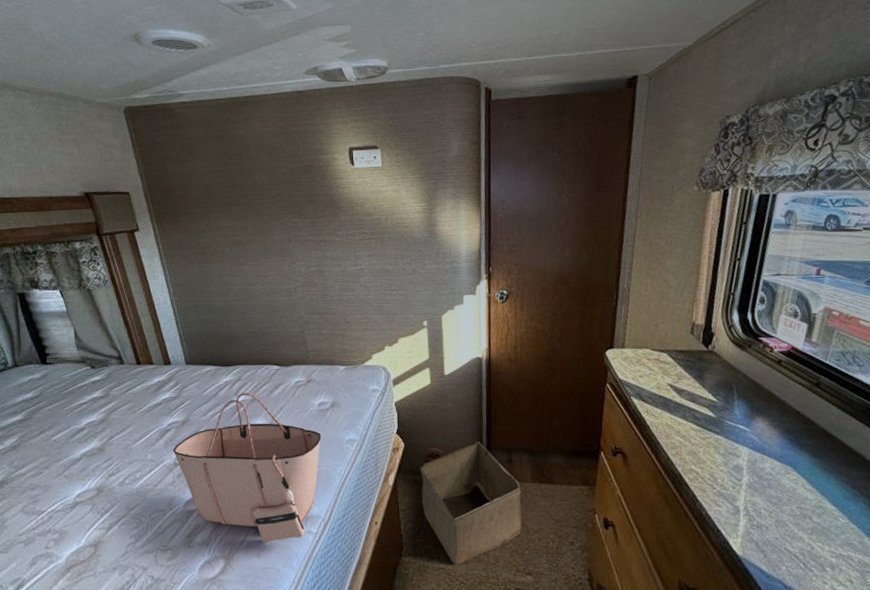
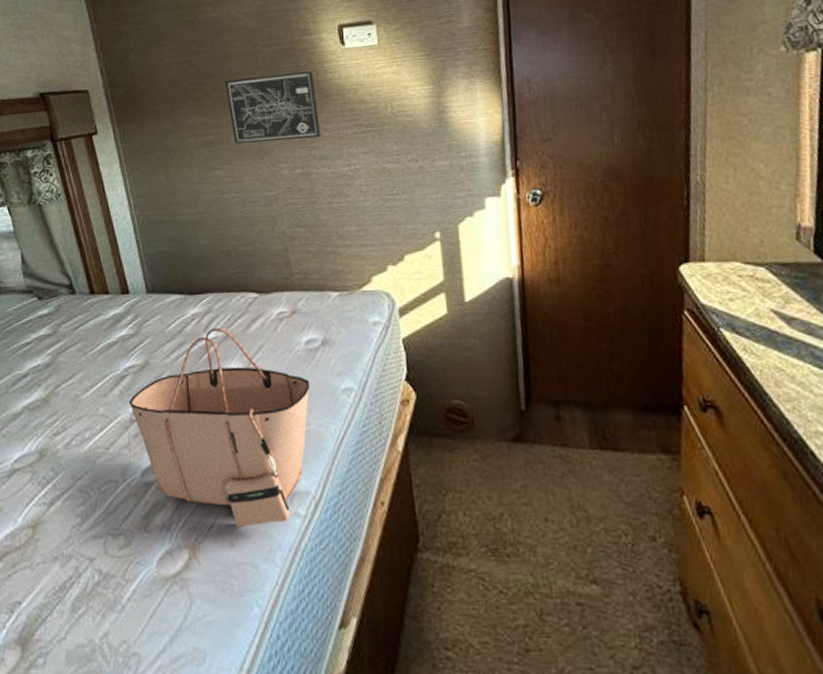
wall art: none [251,186,333,244] -> present [224,71,321,144]
storage bin: present [420,442,522,565] -> none [438,392,580,566]

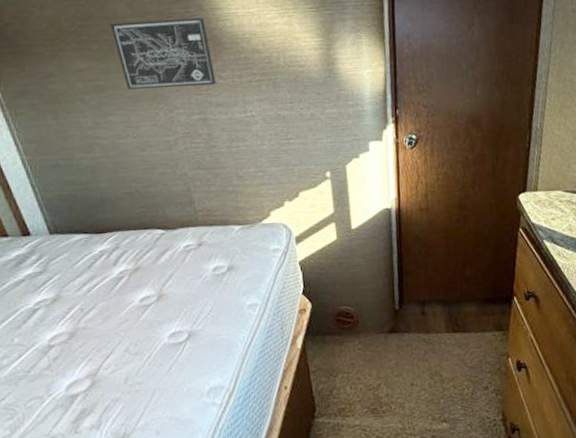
tote bag: present [129,328,309,529] -> none [44,261,219,420]

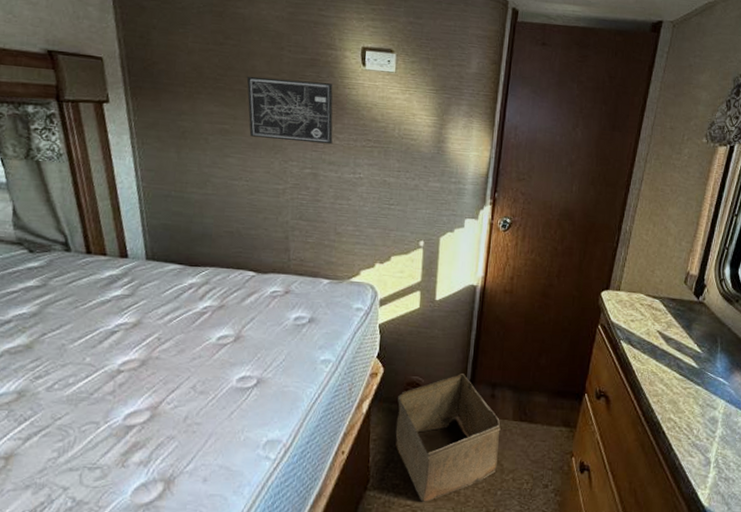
storage bin: none [330,296,437,420] -> present [395,374,501,502]

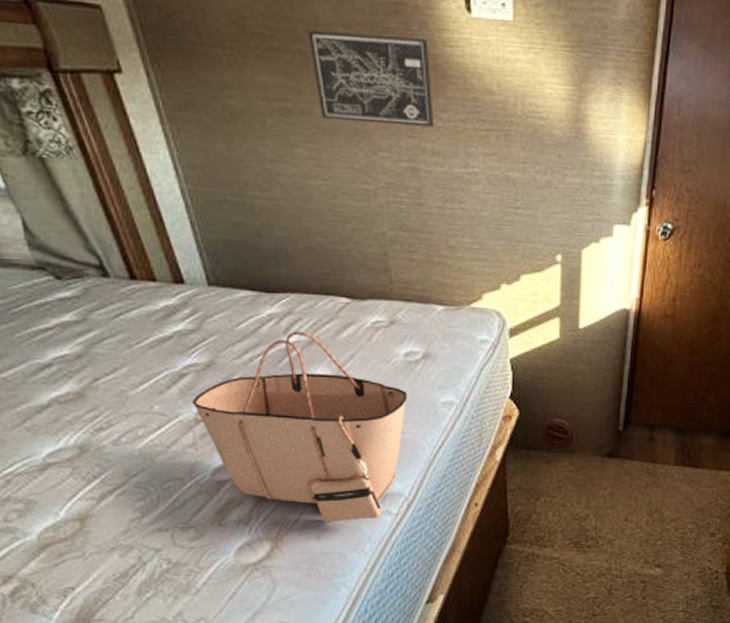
tote bag: none [117,298,293,467] -> present [191,331,407,524]
storage bin: present [395,374,501,502] -> none [536,414,661,554]

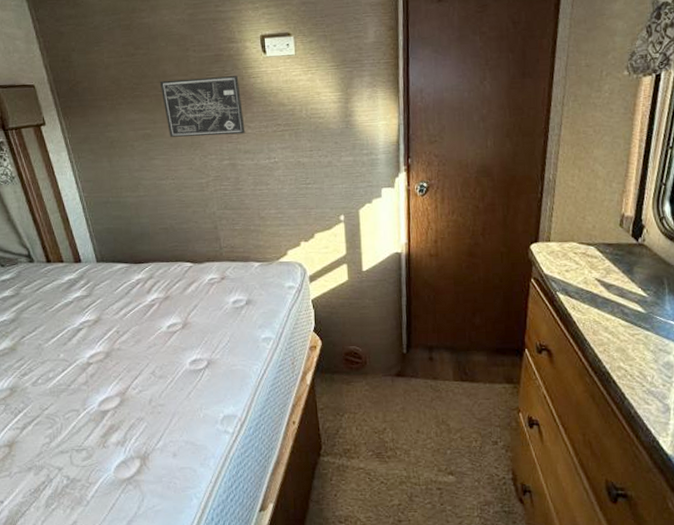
tote bag: present [191,331,407,524] -> none [85,291,236,443]

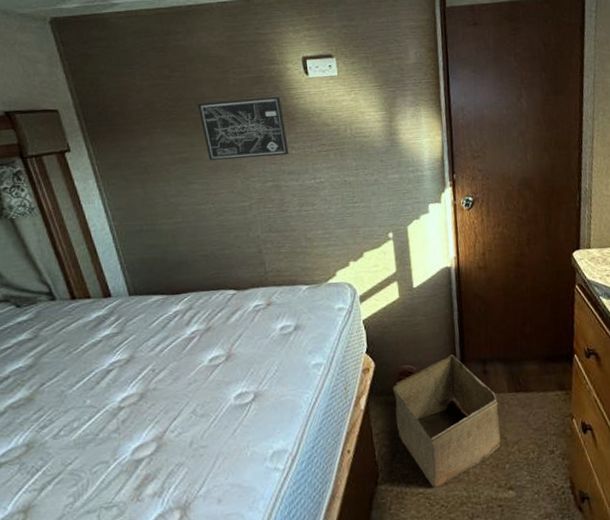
storage bin: none [338,339,443,465] -> present [393,355,501,488]

